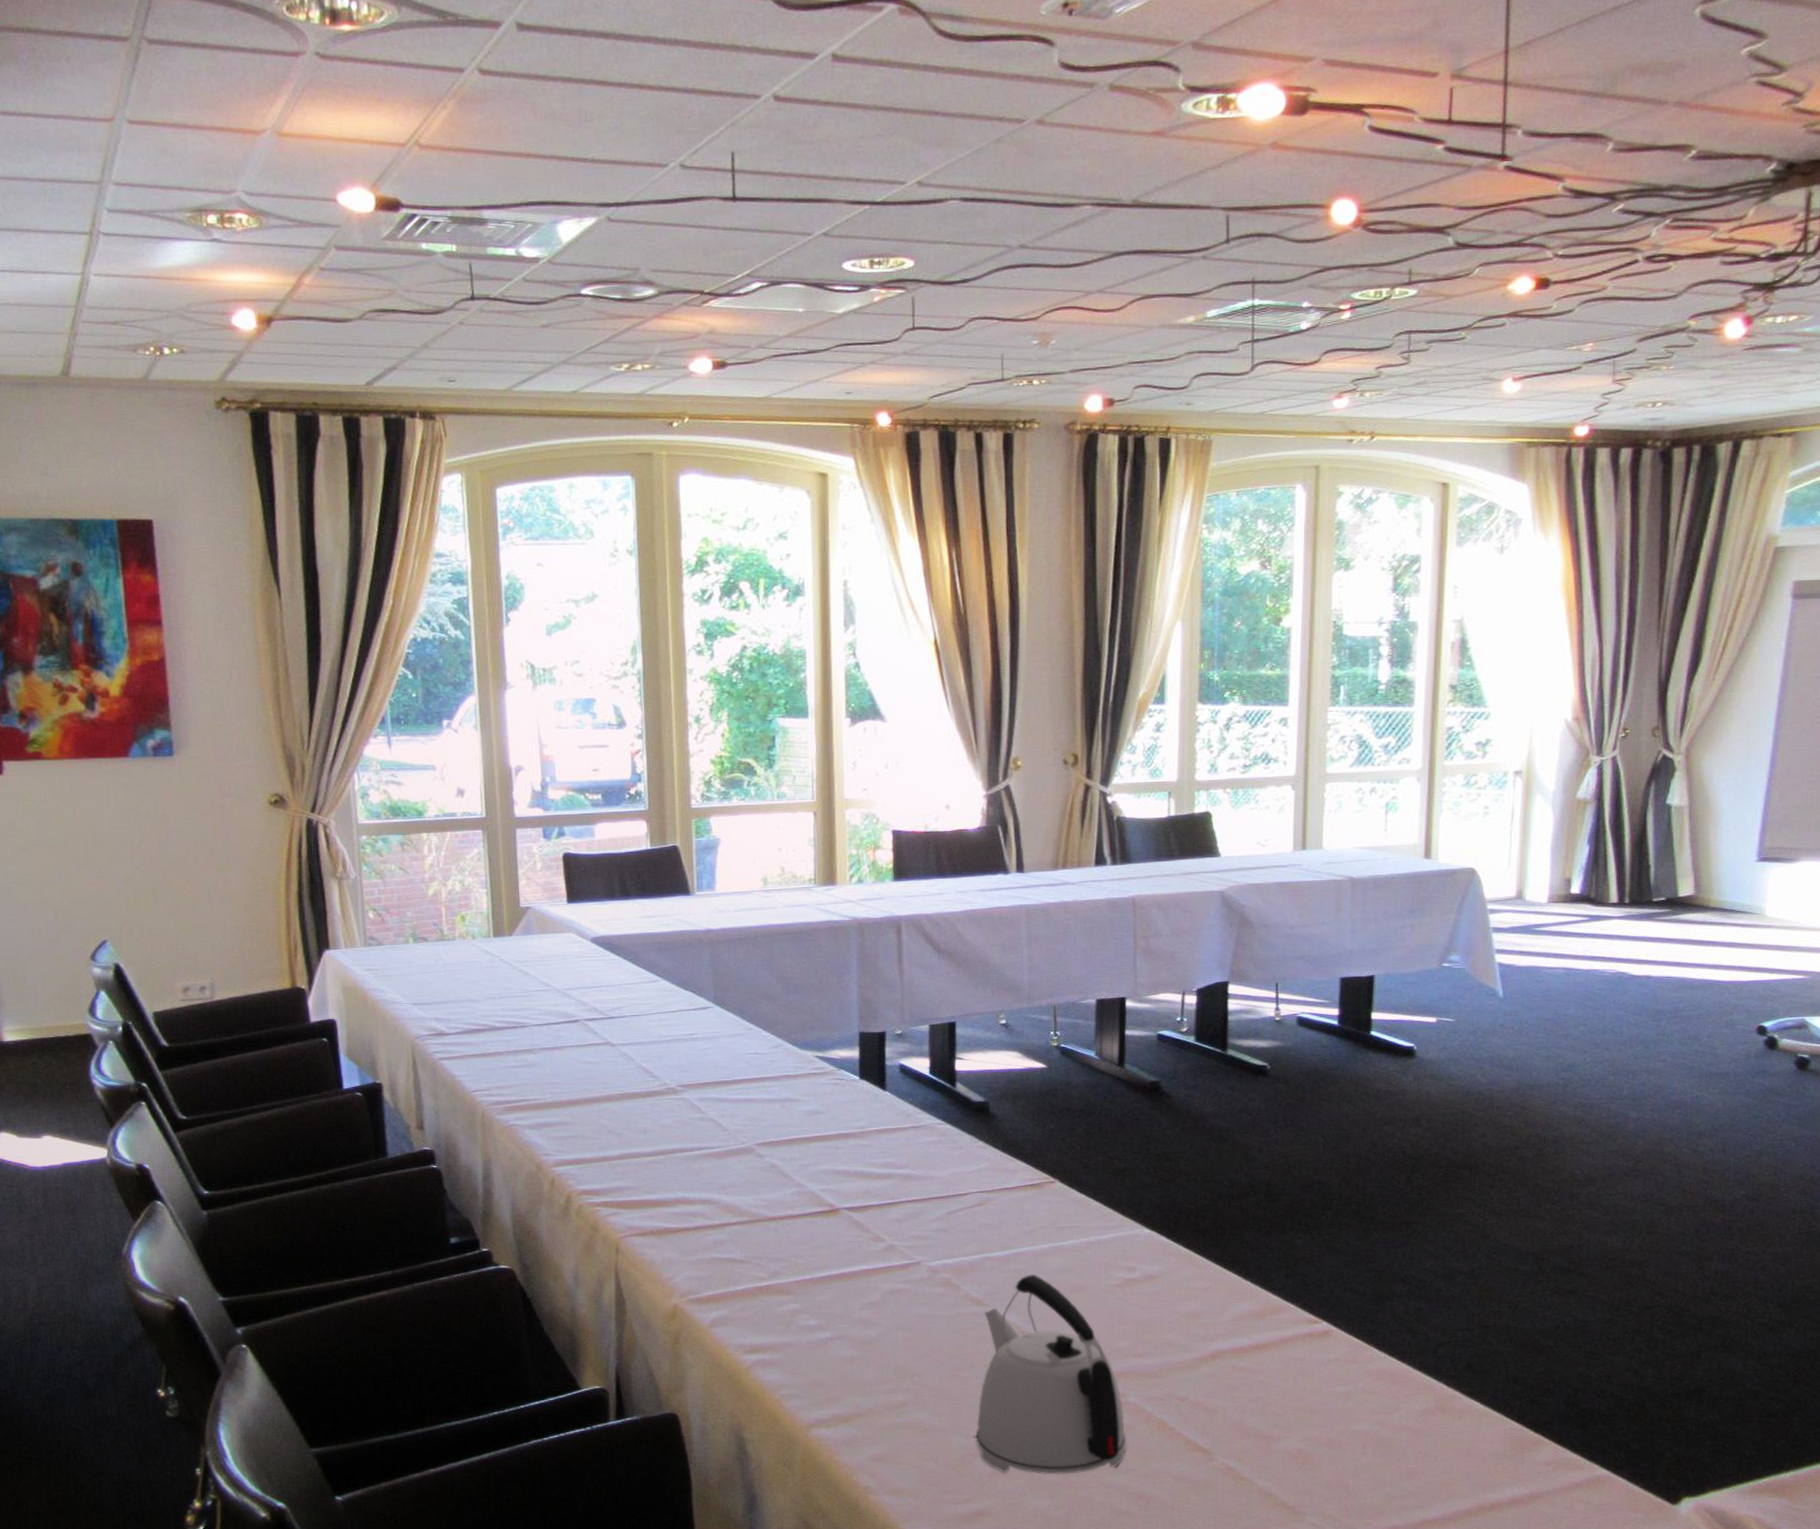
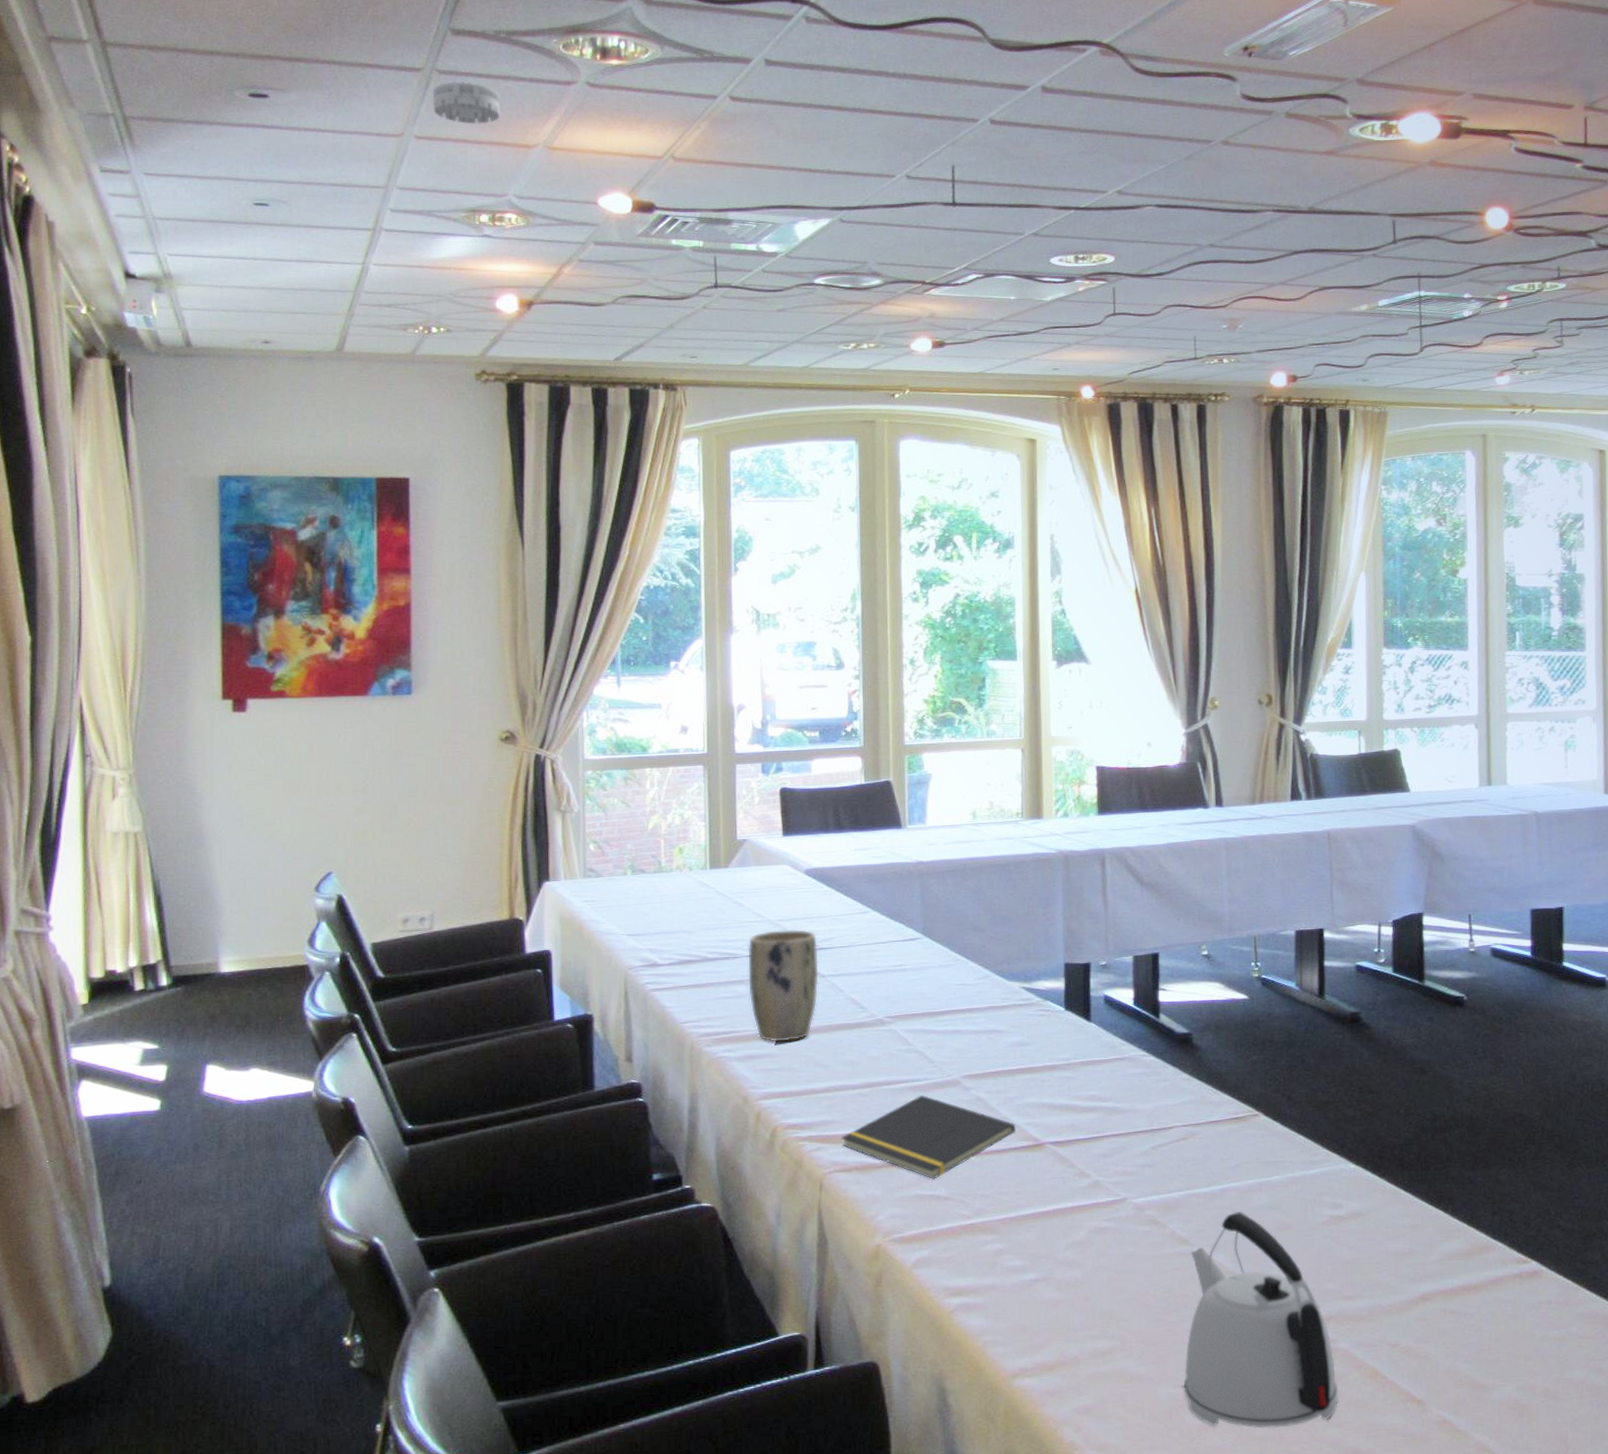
smoke detector: none [142,53,221,106] -> present [432,81,500,124]
plant pot: none [535,997,609,1111] -> present [747,929,819,1042]
notepad: none [635,1162,811,1243] -> present [841,1094,1016,1179]

